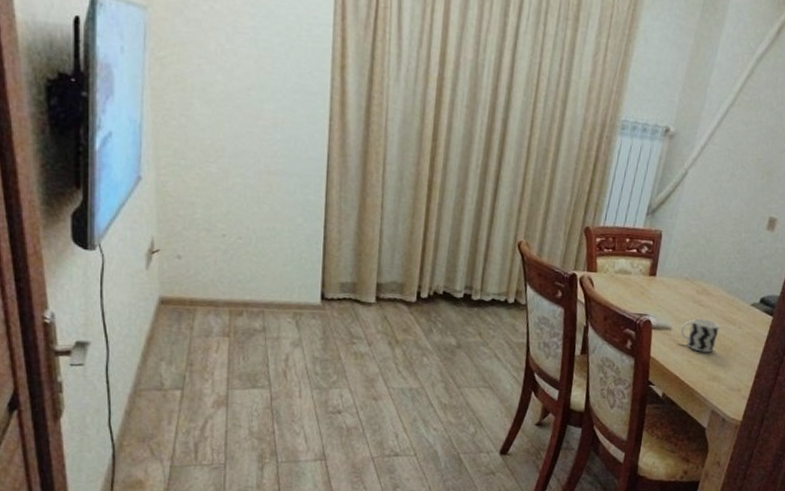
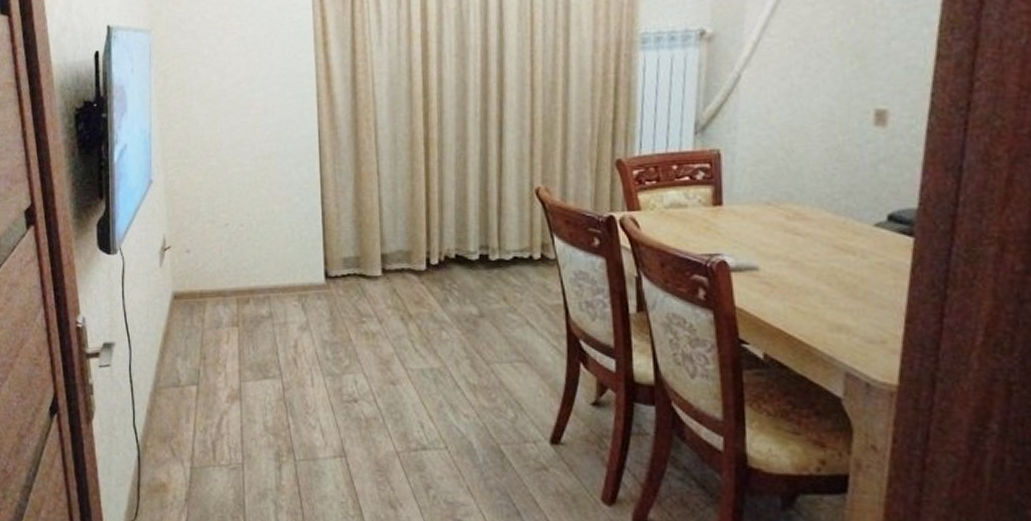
cup: present [680,318,720,353] -> none [772,250,832,295]

